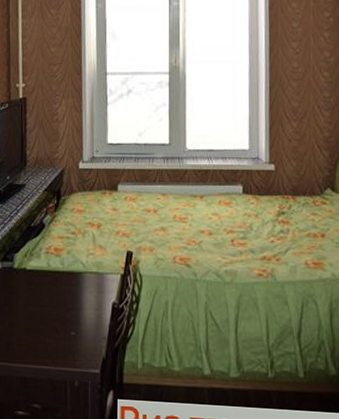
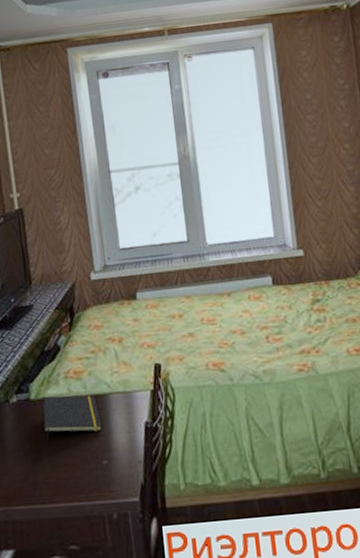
notepad: none [22,267,74,310] -> present [43,395,102,444]

